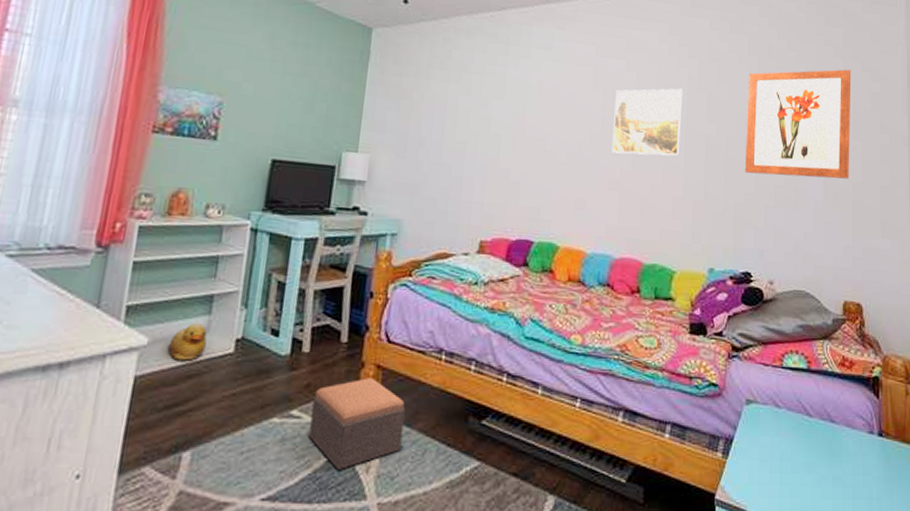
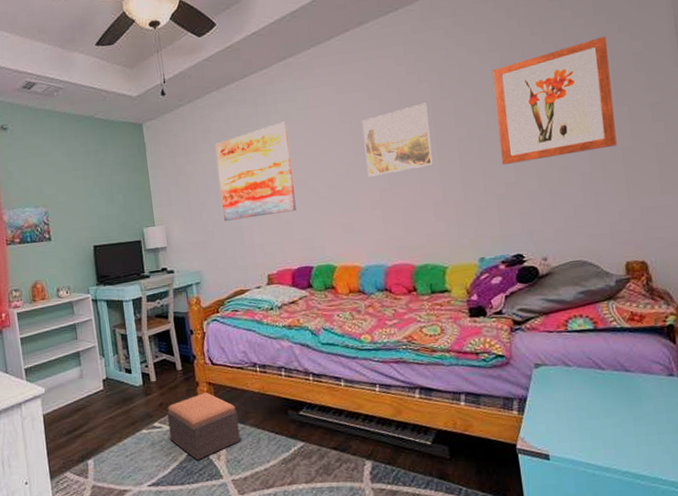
rubber duck: present [168,322,208,361] -> none [59,372,84,400]
wall art: none [442,69,537,173] -> present [215,121,296,221]

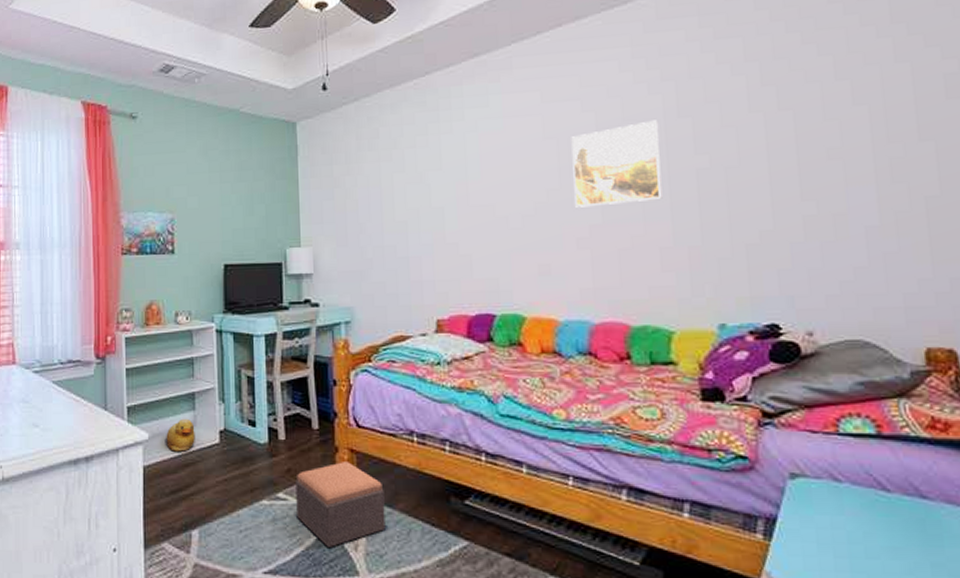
rubber duck: none [59,372,84,400] -> present [166,418,195,452]
wall art: present [215,121,296,221] -> none [383,131,479,248]
wall art: present [492,35,617,166] -> none [748,50,918,207]

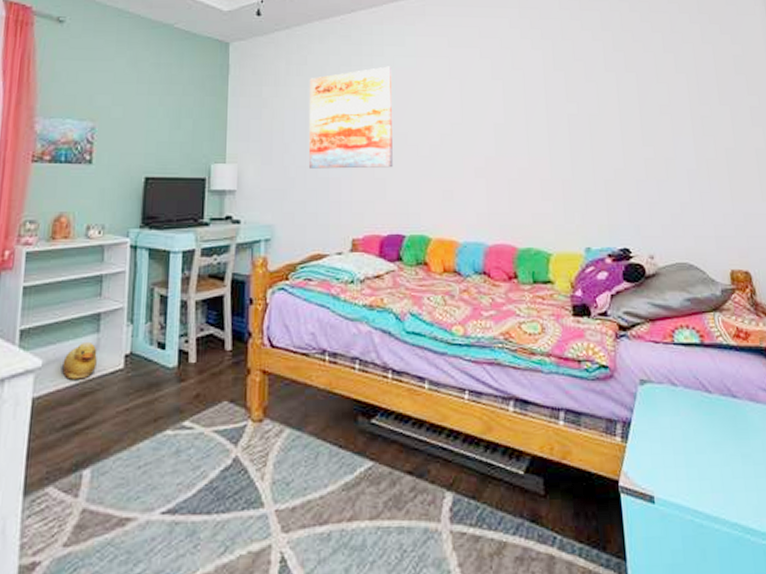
footstool: present [296,462,386,547] -> none [202,384,294,478]
wall art: none [383,131,479,248] -> present [308,66,393,169]
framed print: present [571,120,663,208] -> none [472,71,543,141]

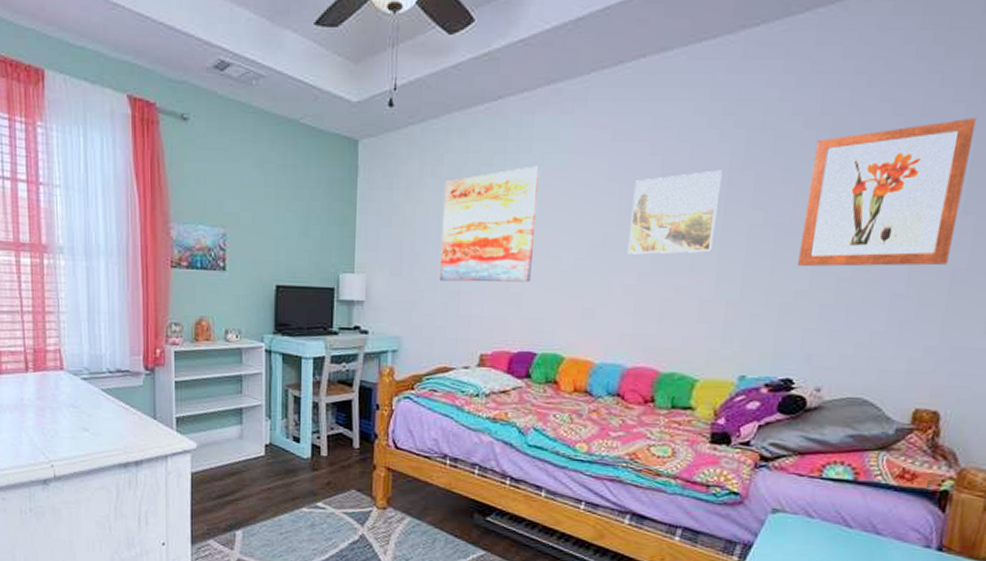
rubber duck: present [62,341,97,380] -> none [213,431,242,462]
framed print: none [472,71,543,141] -> present [628,170,723,255]
wall art: none [604,34,720,149] -> present [798,117,977,267]

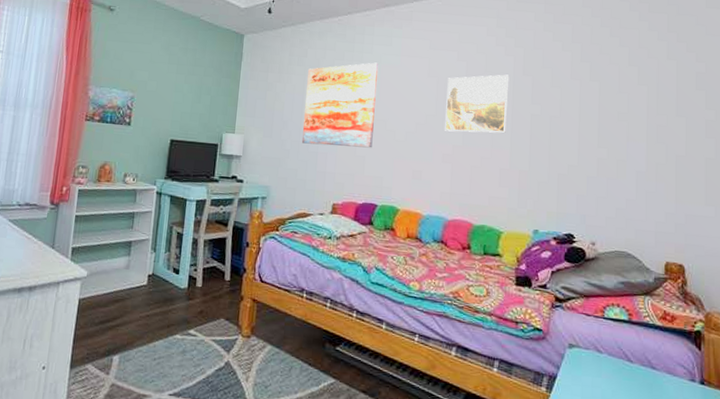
wall art: present [798,117,977,267] -> none [568,51,675,152]

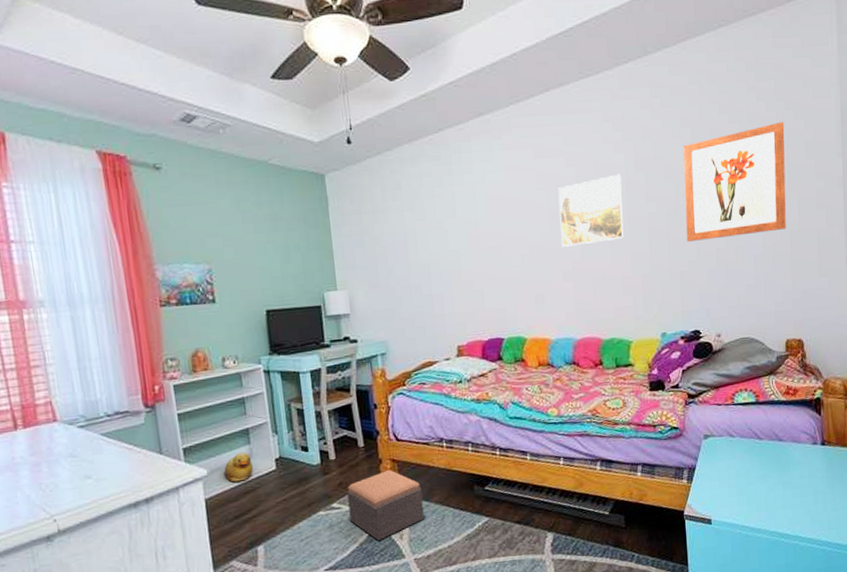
rubber duck: none [101,261,128,290] -> present [224,451,253,483]
footstool: none [203,308,275,377] -> present [347,470,424,540]
wall art: present [301,62,379,148] -> none [406,183,489,288]
wall art: none [568,51,675,152] -> present [683,121,786,243]

